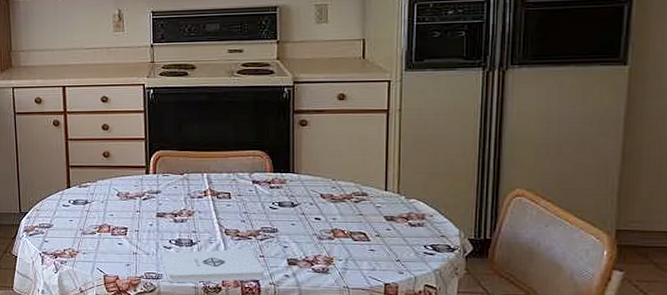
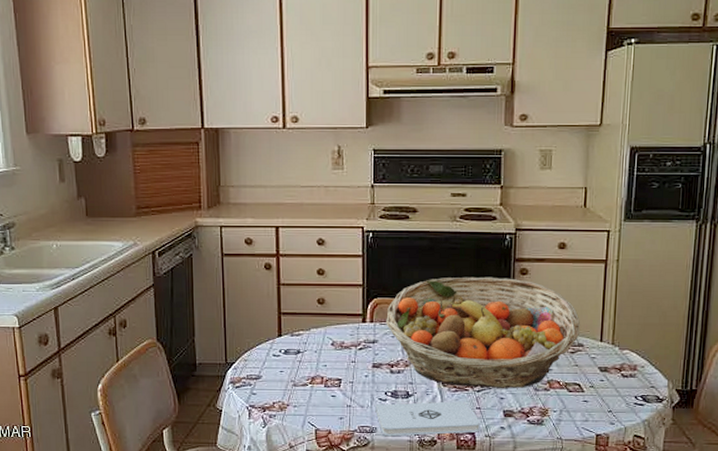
fruit basket: none [168,128,364,237] -> present [386,276,581,388]

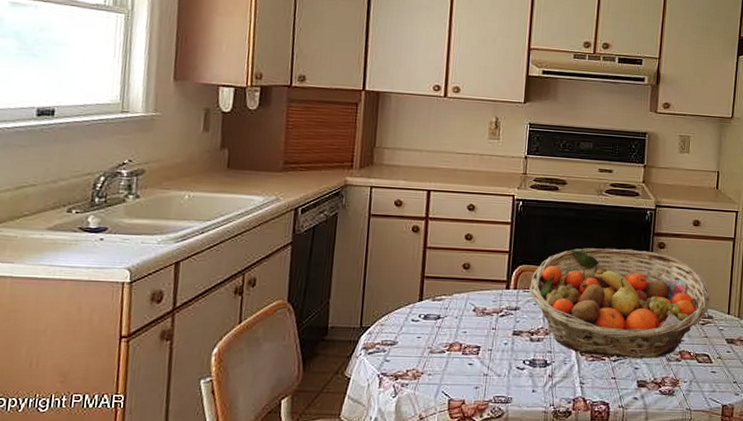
notepad: present [375,401,481,437] -> none [512,371,615,407]

